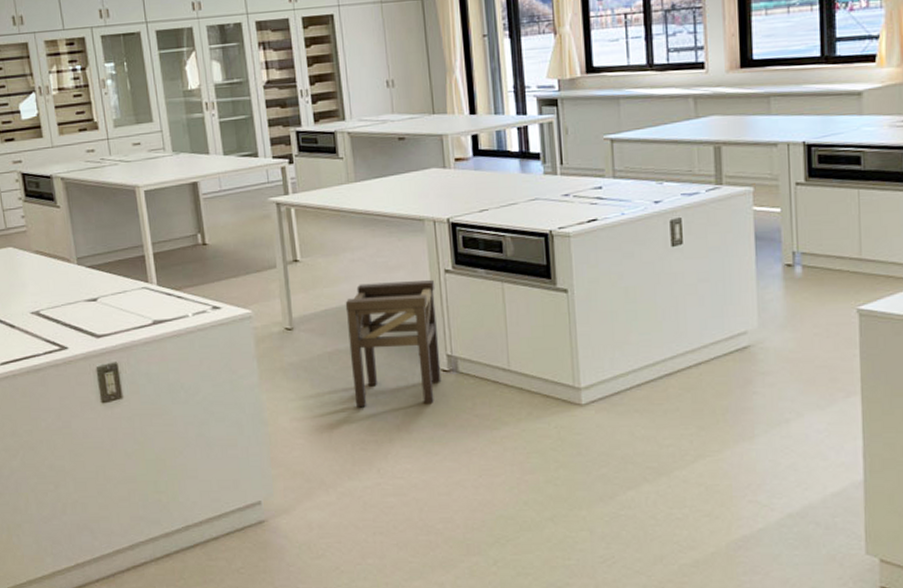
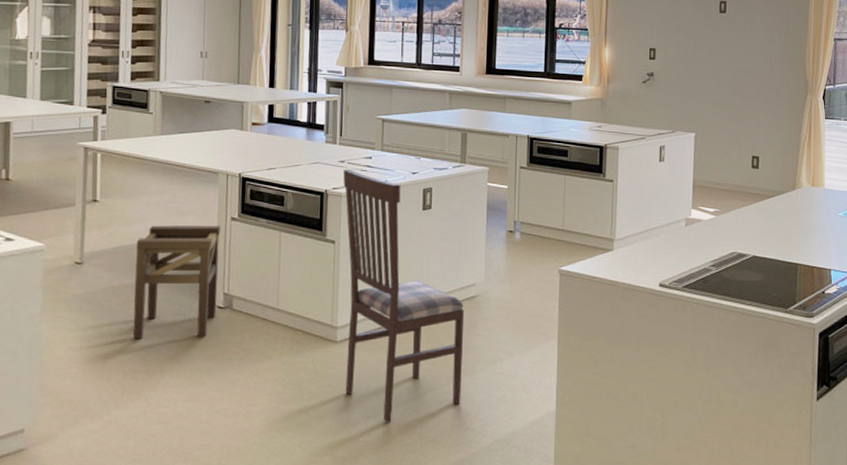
dining chair: none [568,203,739,495] -> present [343,168,465,423]

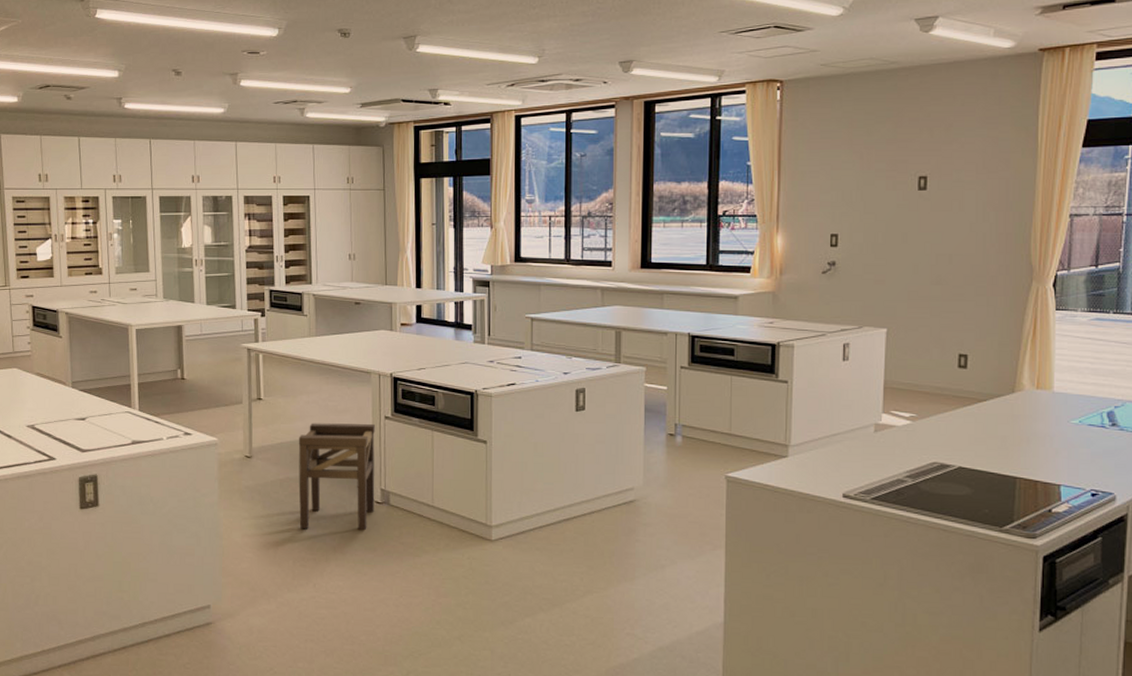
dining chair: present [343,168,465,423] -> none [492,368,623,623]

